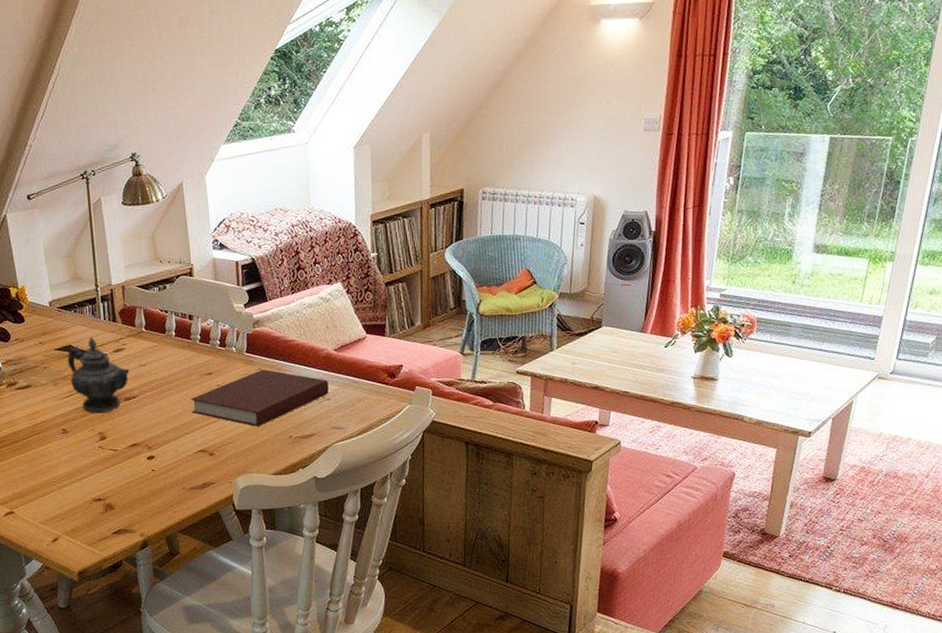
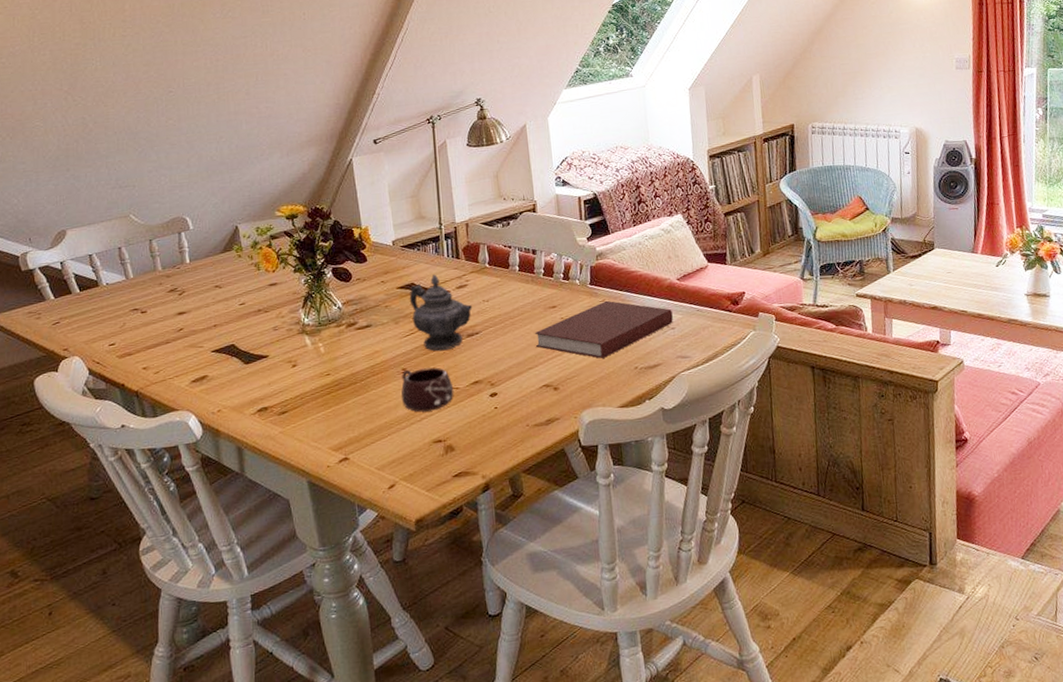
mug: none [61,429,113,472] -> present [401,367,454,412]

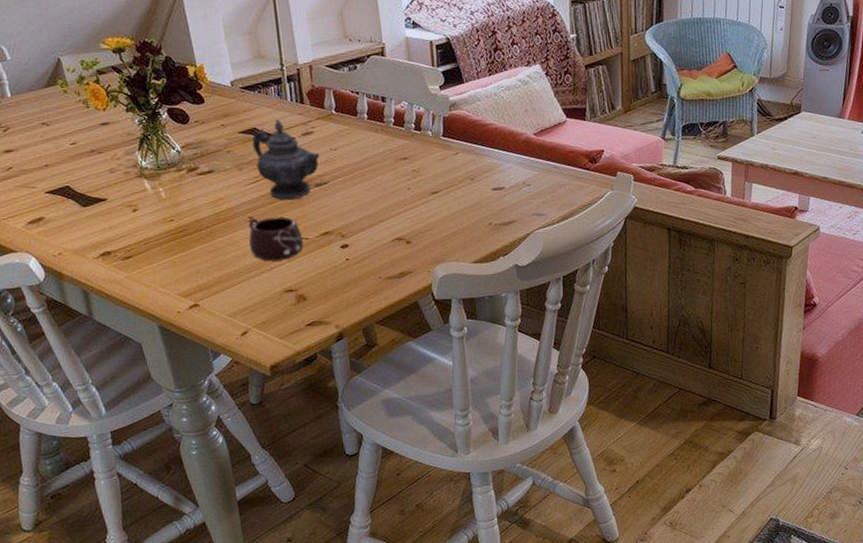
notebook: present [534,300,673,358] -> none [385,153,529,213]

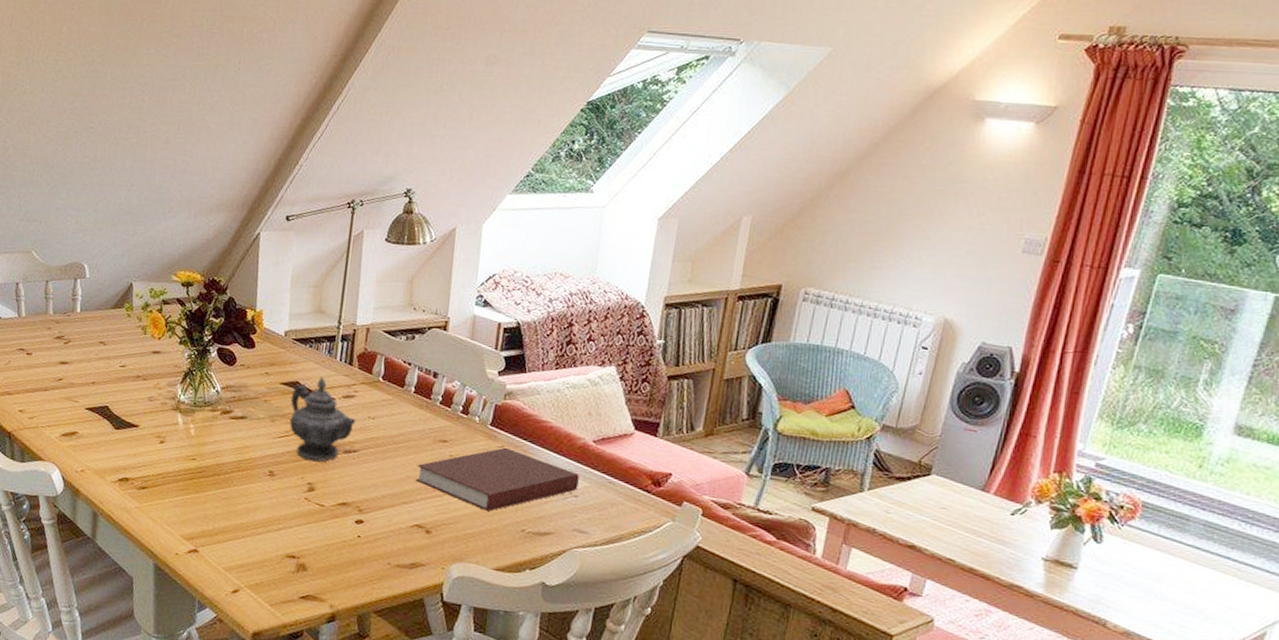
mug: present [248,216,304,262] -> none [262,473,319,523]
notebook: none [385,153,529,213] -> present [415,447,579,511]

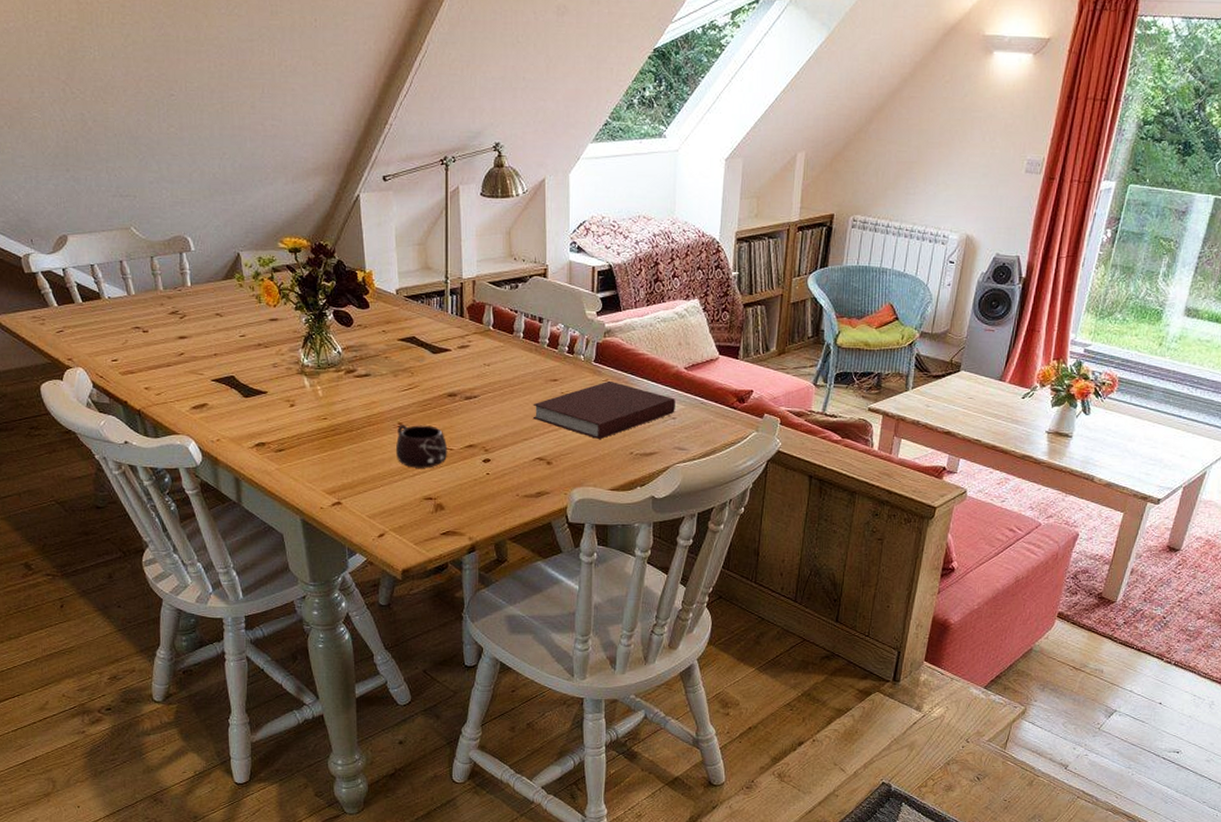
mug: none [262,473,319,523] -> present [395,425,448,468]
teapot: present [290,377,356,462] -> none [409,330,473,410]

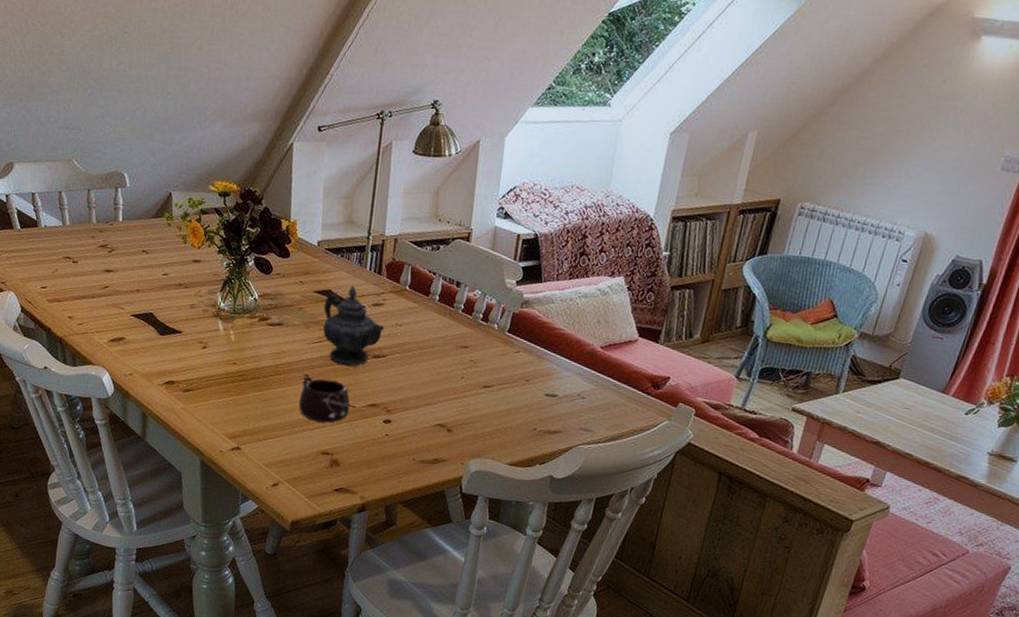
teapot: none [409,330,473,410] -> present [323,285,385,367]
notebook: present [532,380,675,439] -> none [438,352,587,412]

